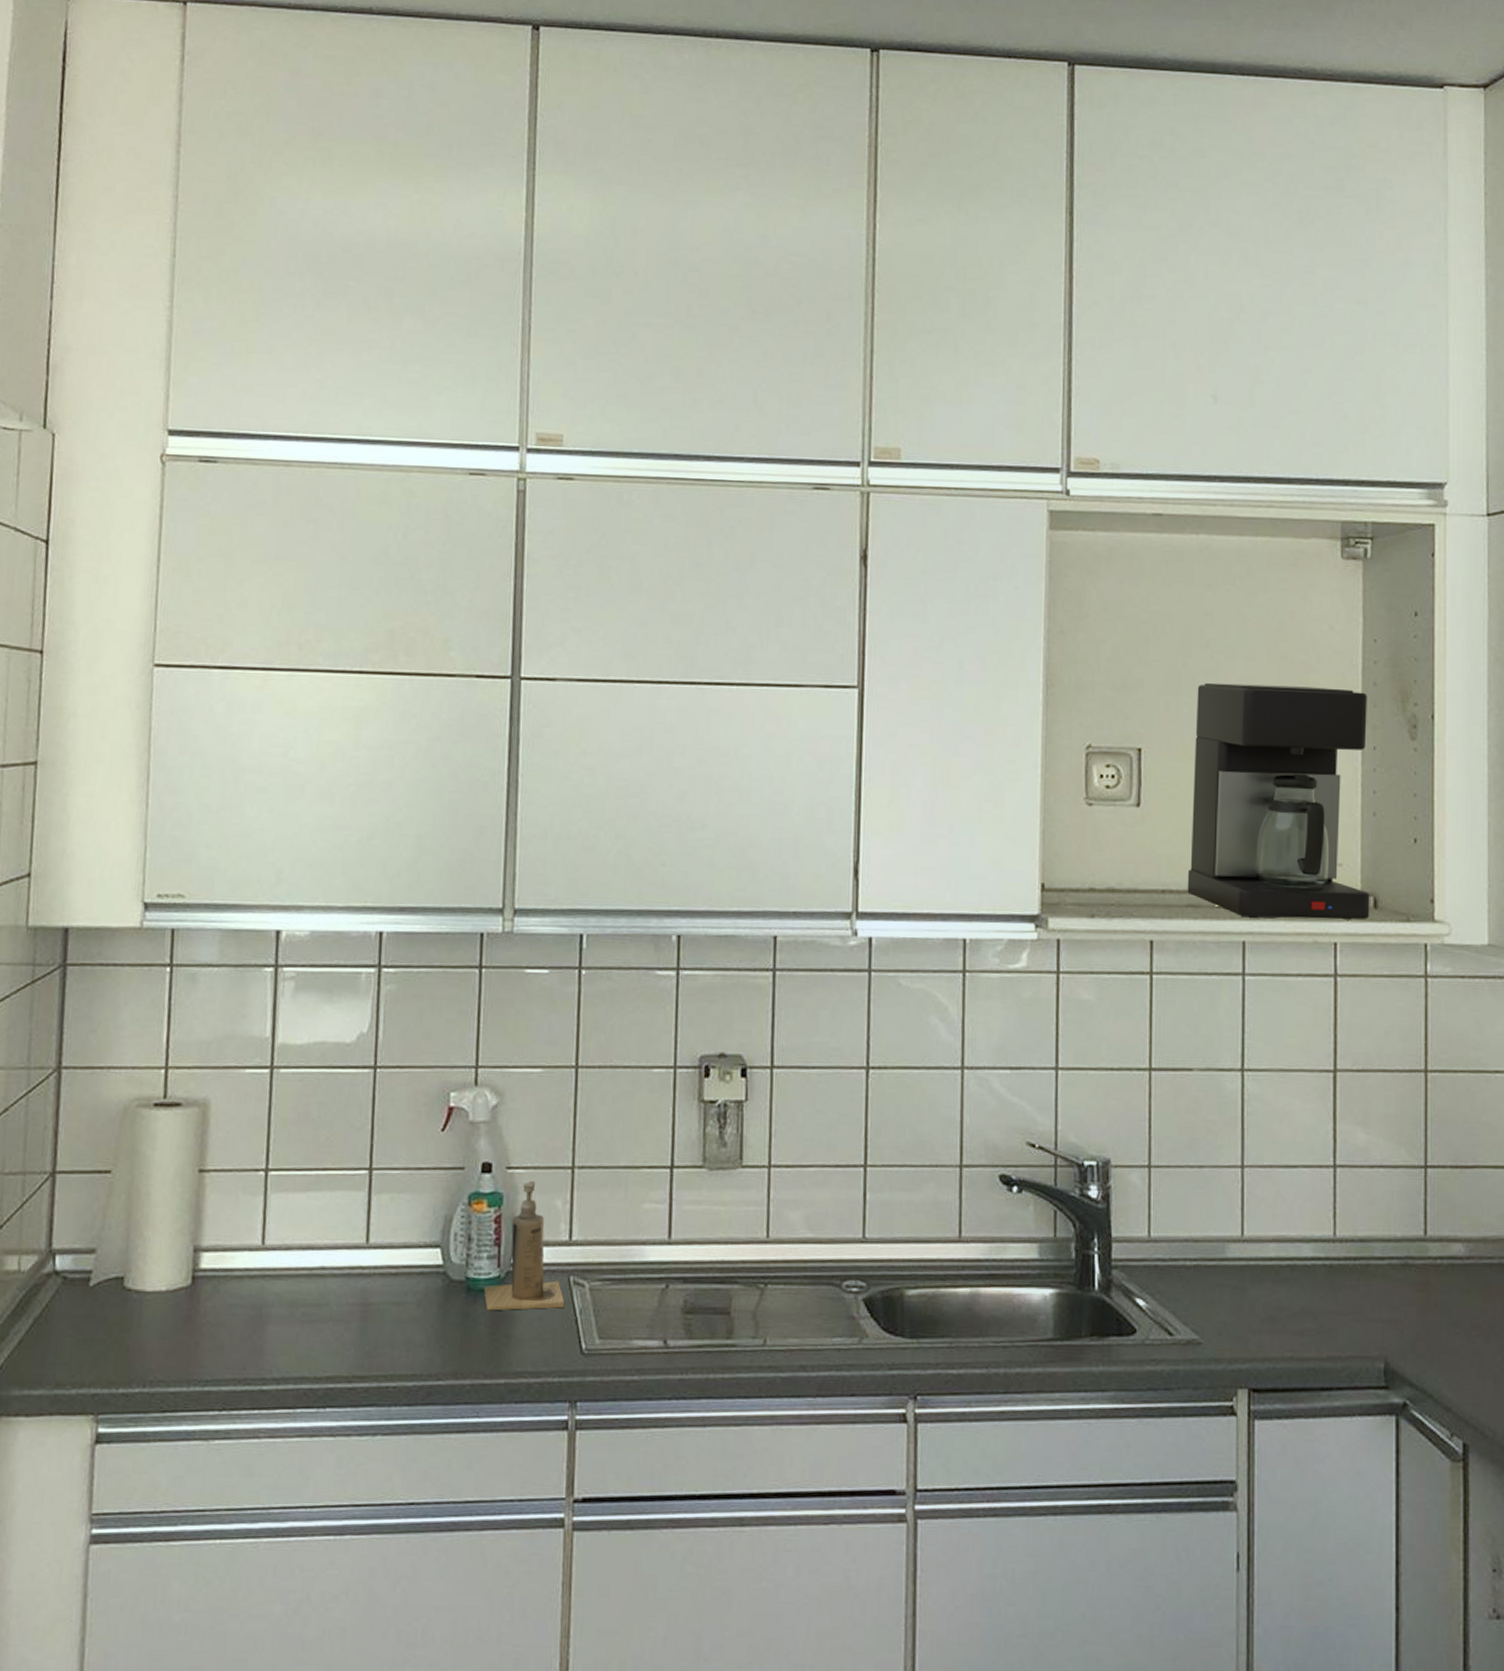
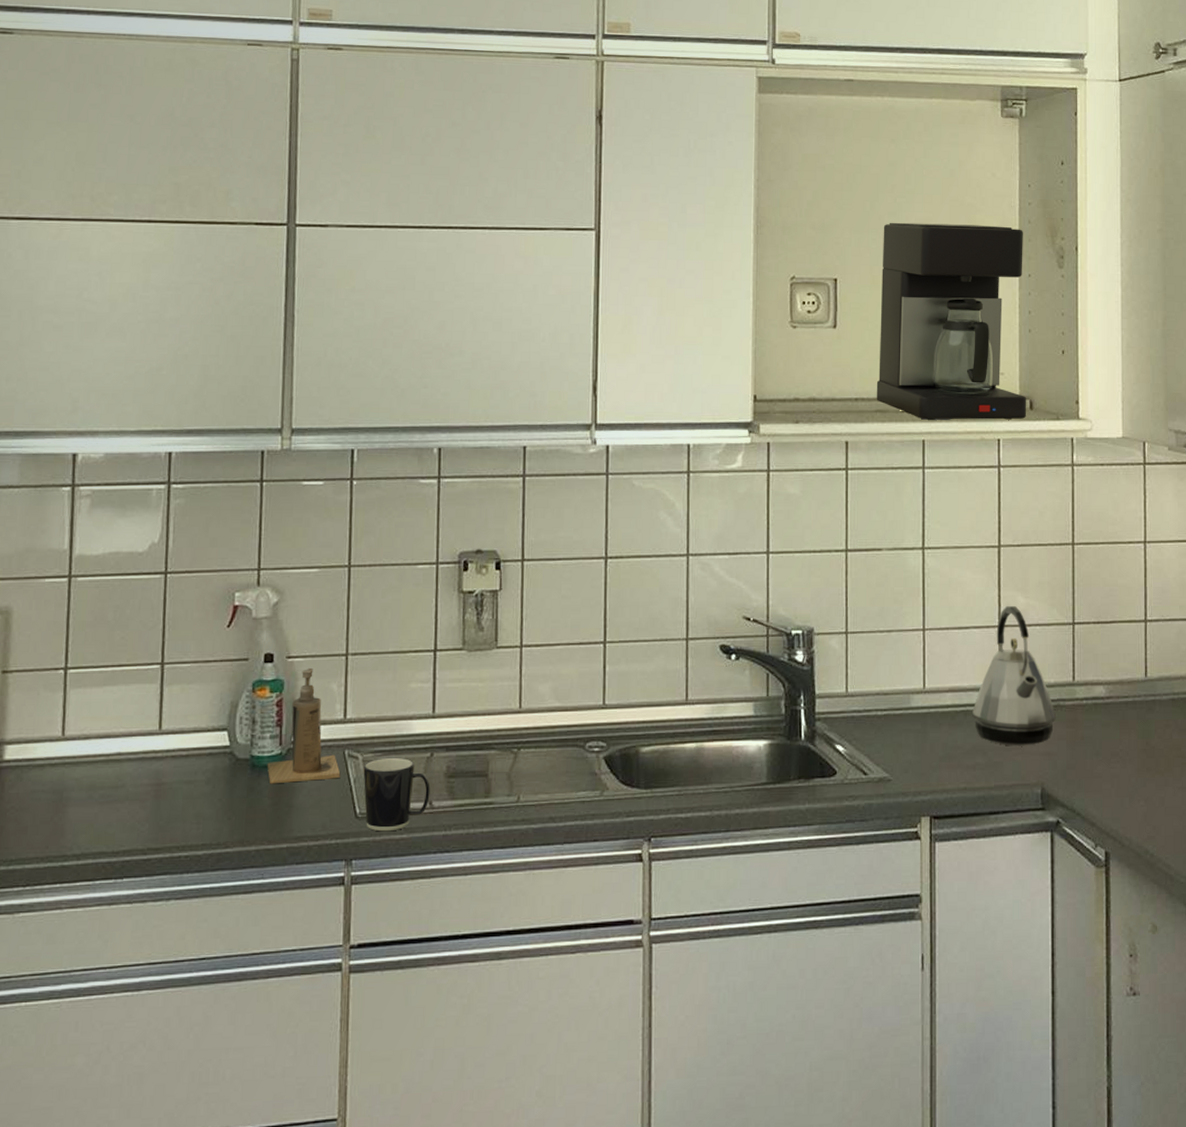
mug: none [590,1286,665,1372] -> present [363,757,431,832]
kettle: none [1301,1141,1403,1311] -> present [972,605,1056,746]

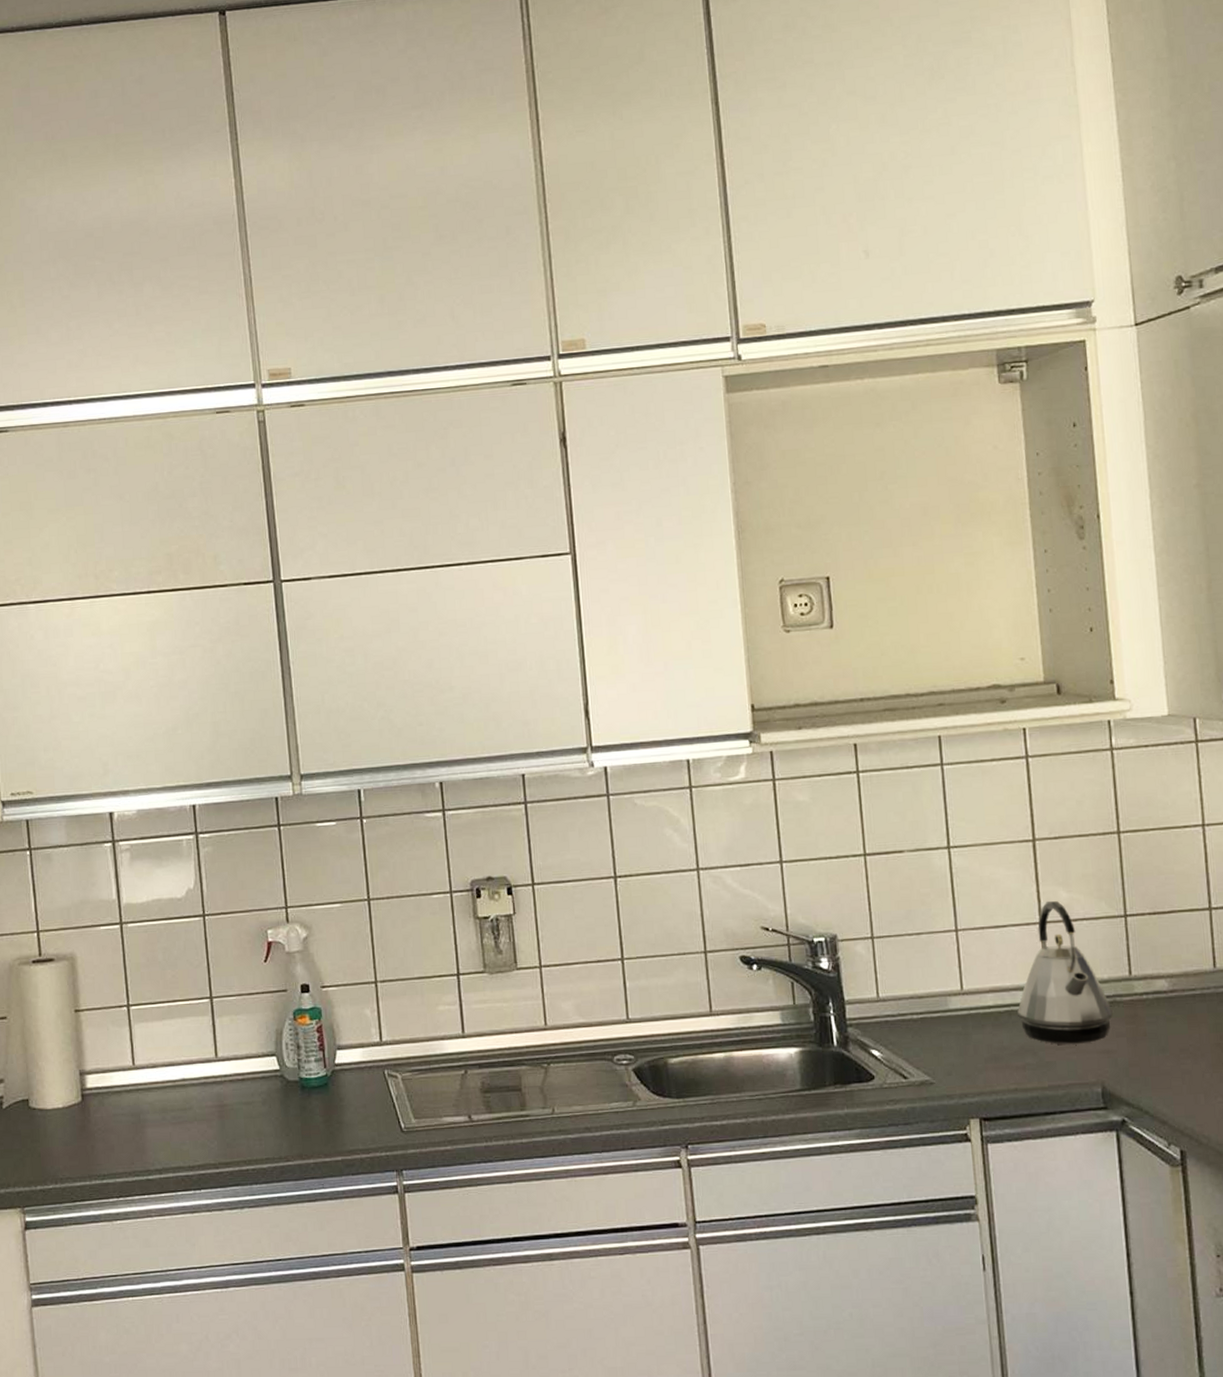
soap dispenser: present [267,667,341,784] -> none [315,995,383,1103]
mug: present [363,757,431,832] -> none [403,1075,469,1144]
coffee maker: present [876,222,1027,420] -> none [875,501,1054,715]

